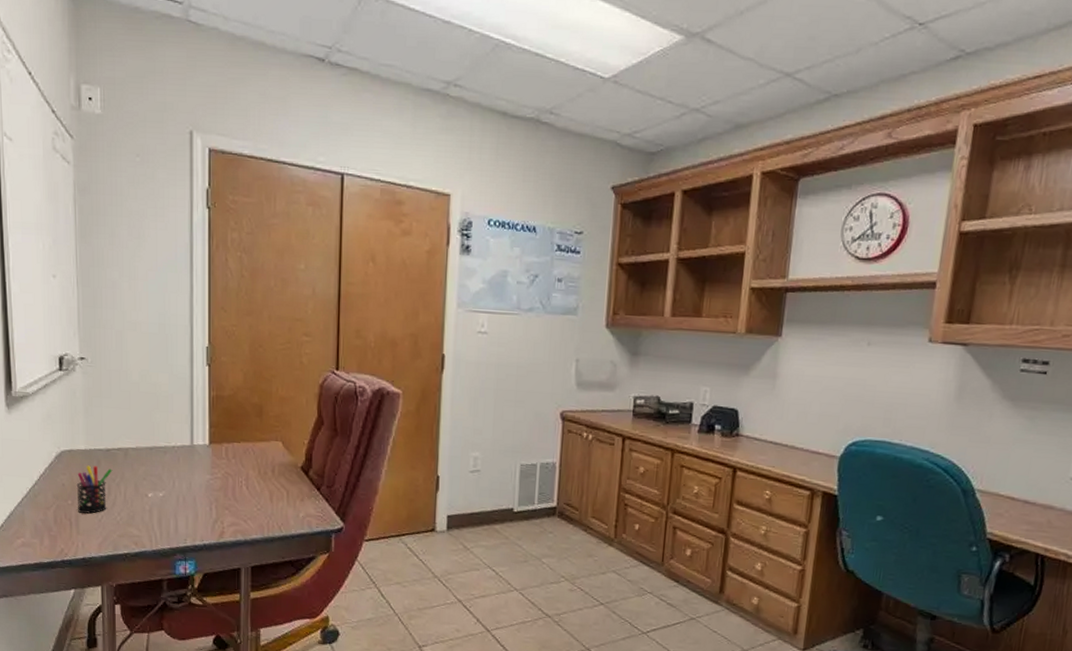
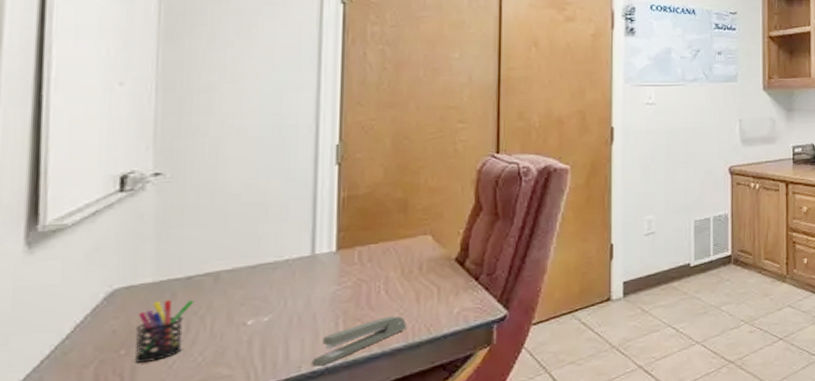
stapler: none [194,510,264,542] -> present [312,316,408,366]

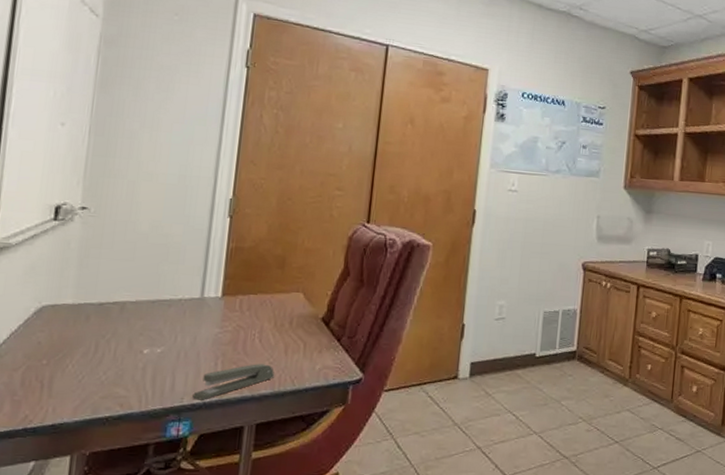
pen holder: present [135,300,195,363] -> none [53,321,104,374]

